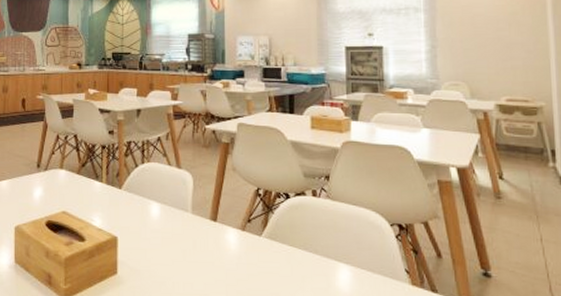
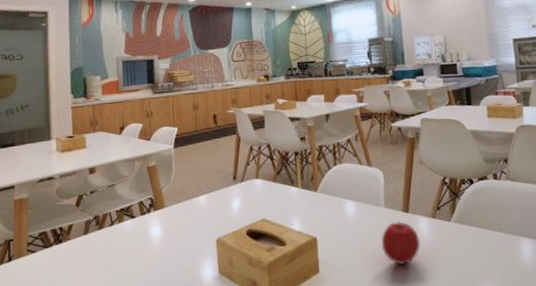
fruit: none [185,230,228,276] -> present [381,221,421,265]

